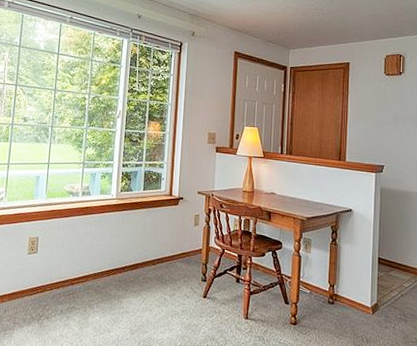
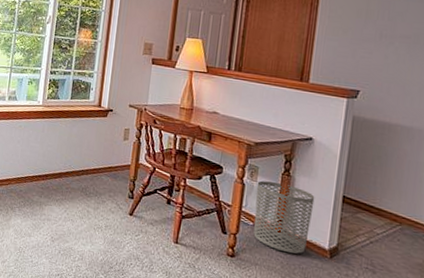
waste bin: none [310,251,357,315] -> present [253,180,315,254]

